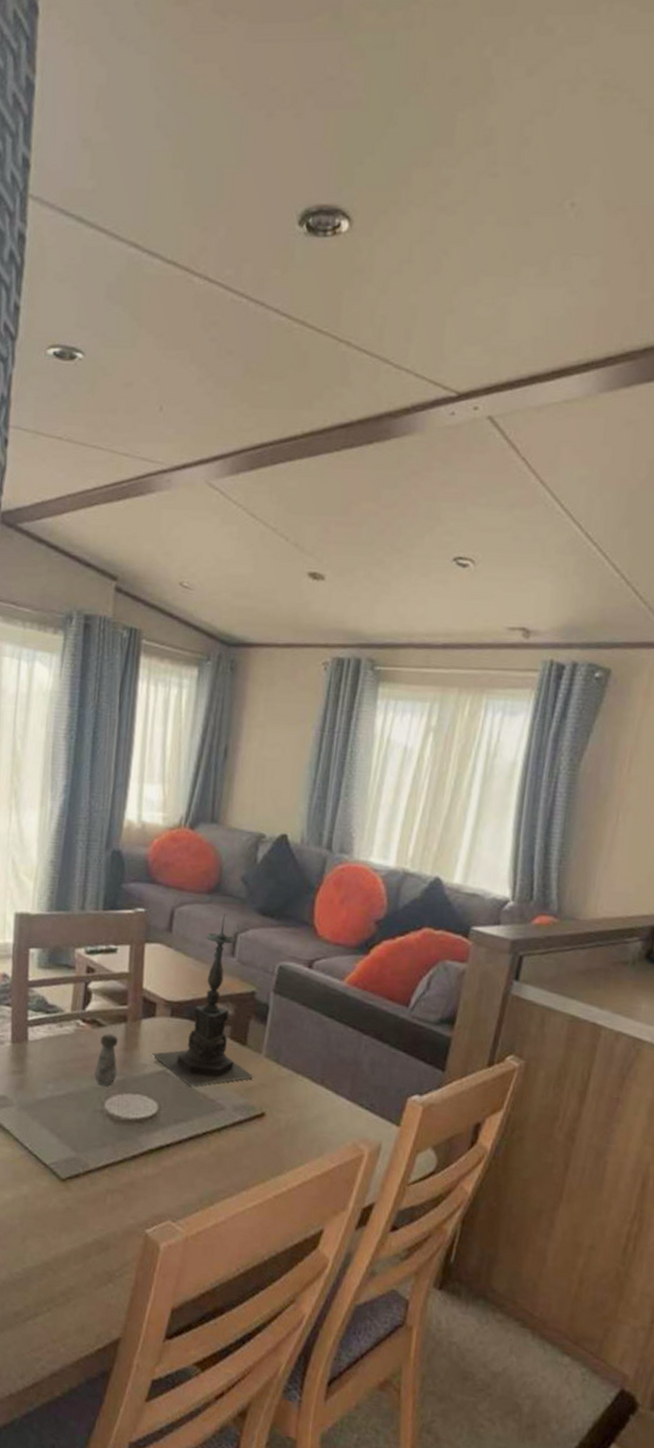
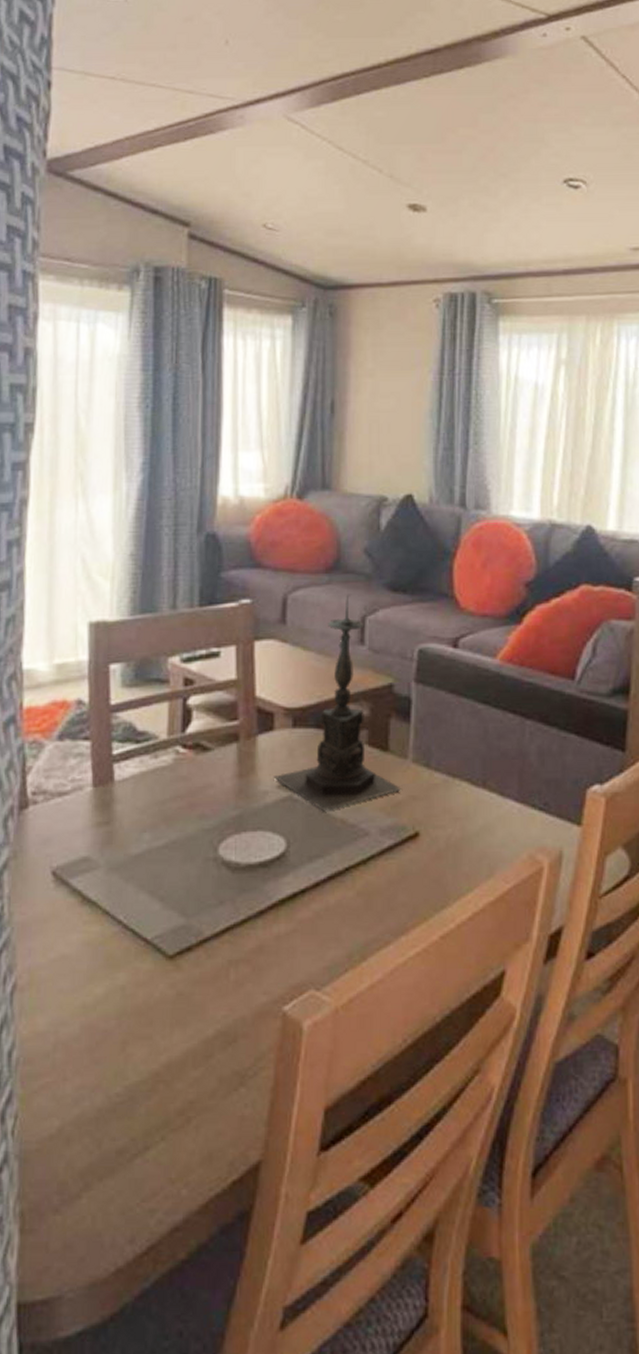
salt shaker: present [94,1033,118,1086] -> none [202,758,233,826]

